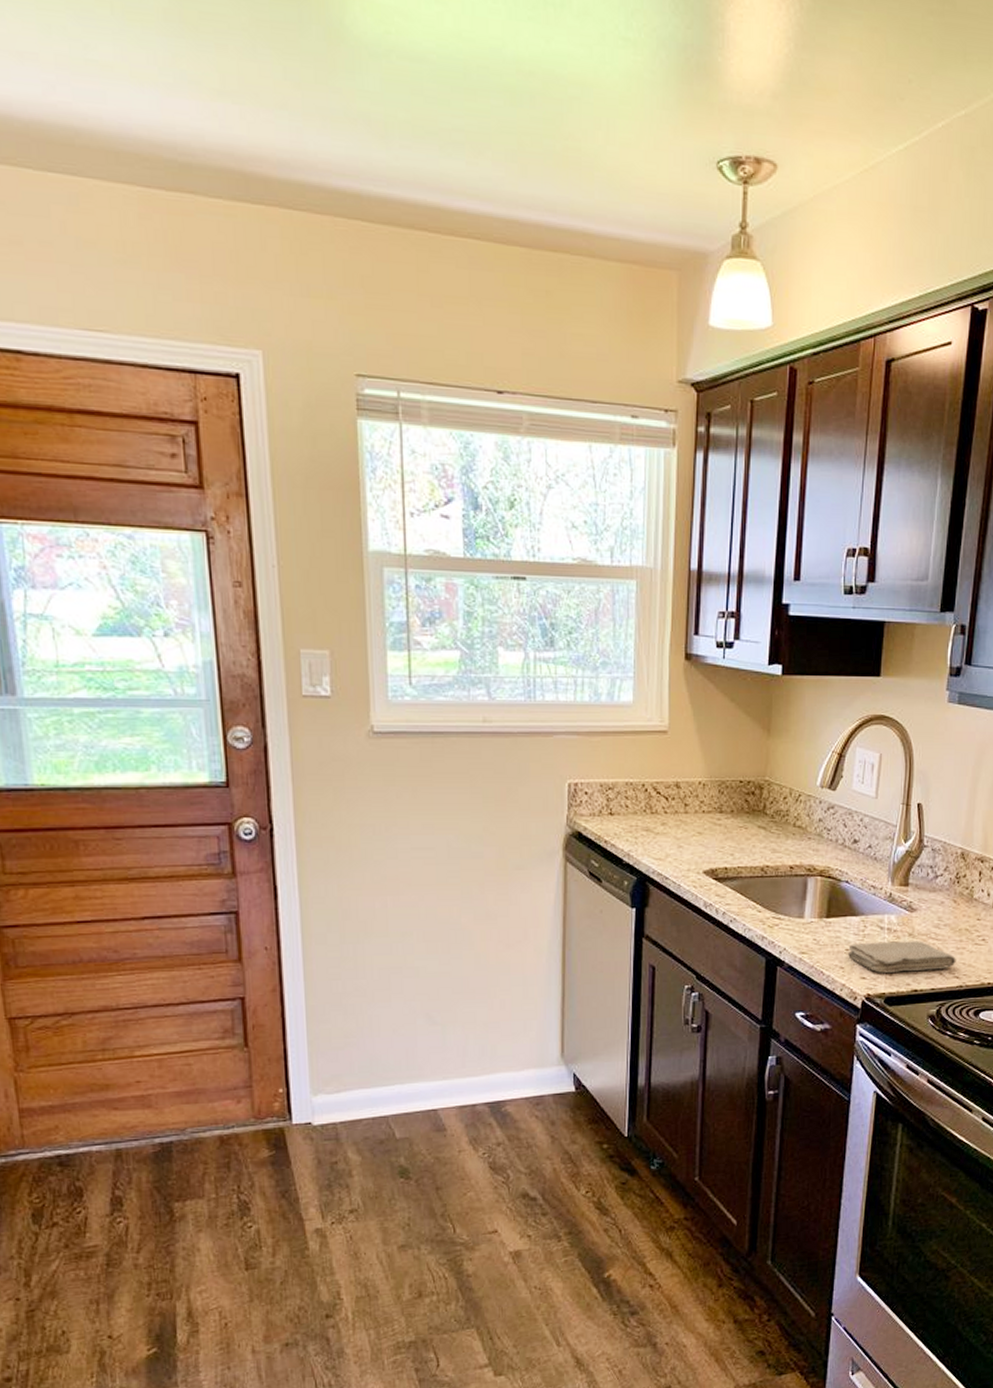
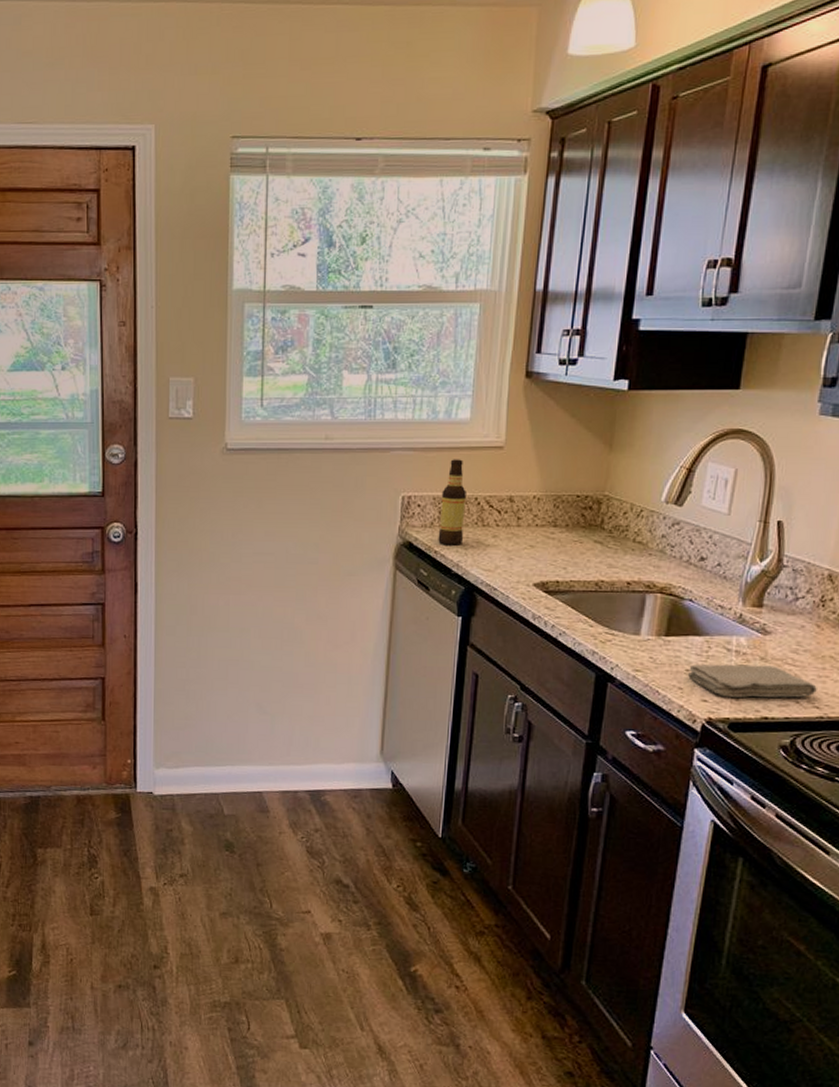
bottle: none [607,744,633,834] -> present [438,459,466,545]

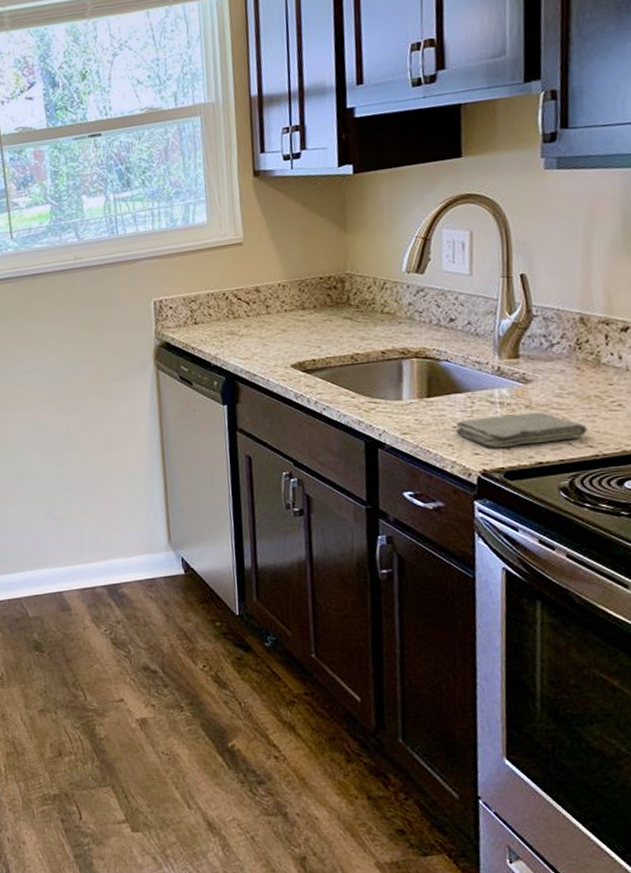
bottle: present [438,459,466,545] -> none [190,260,217,341]

